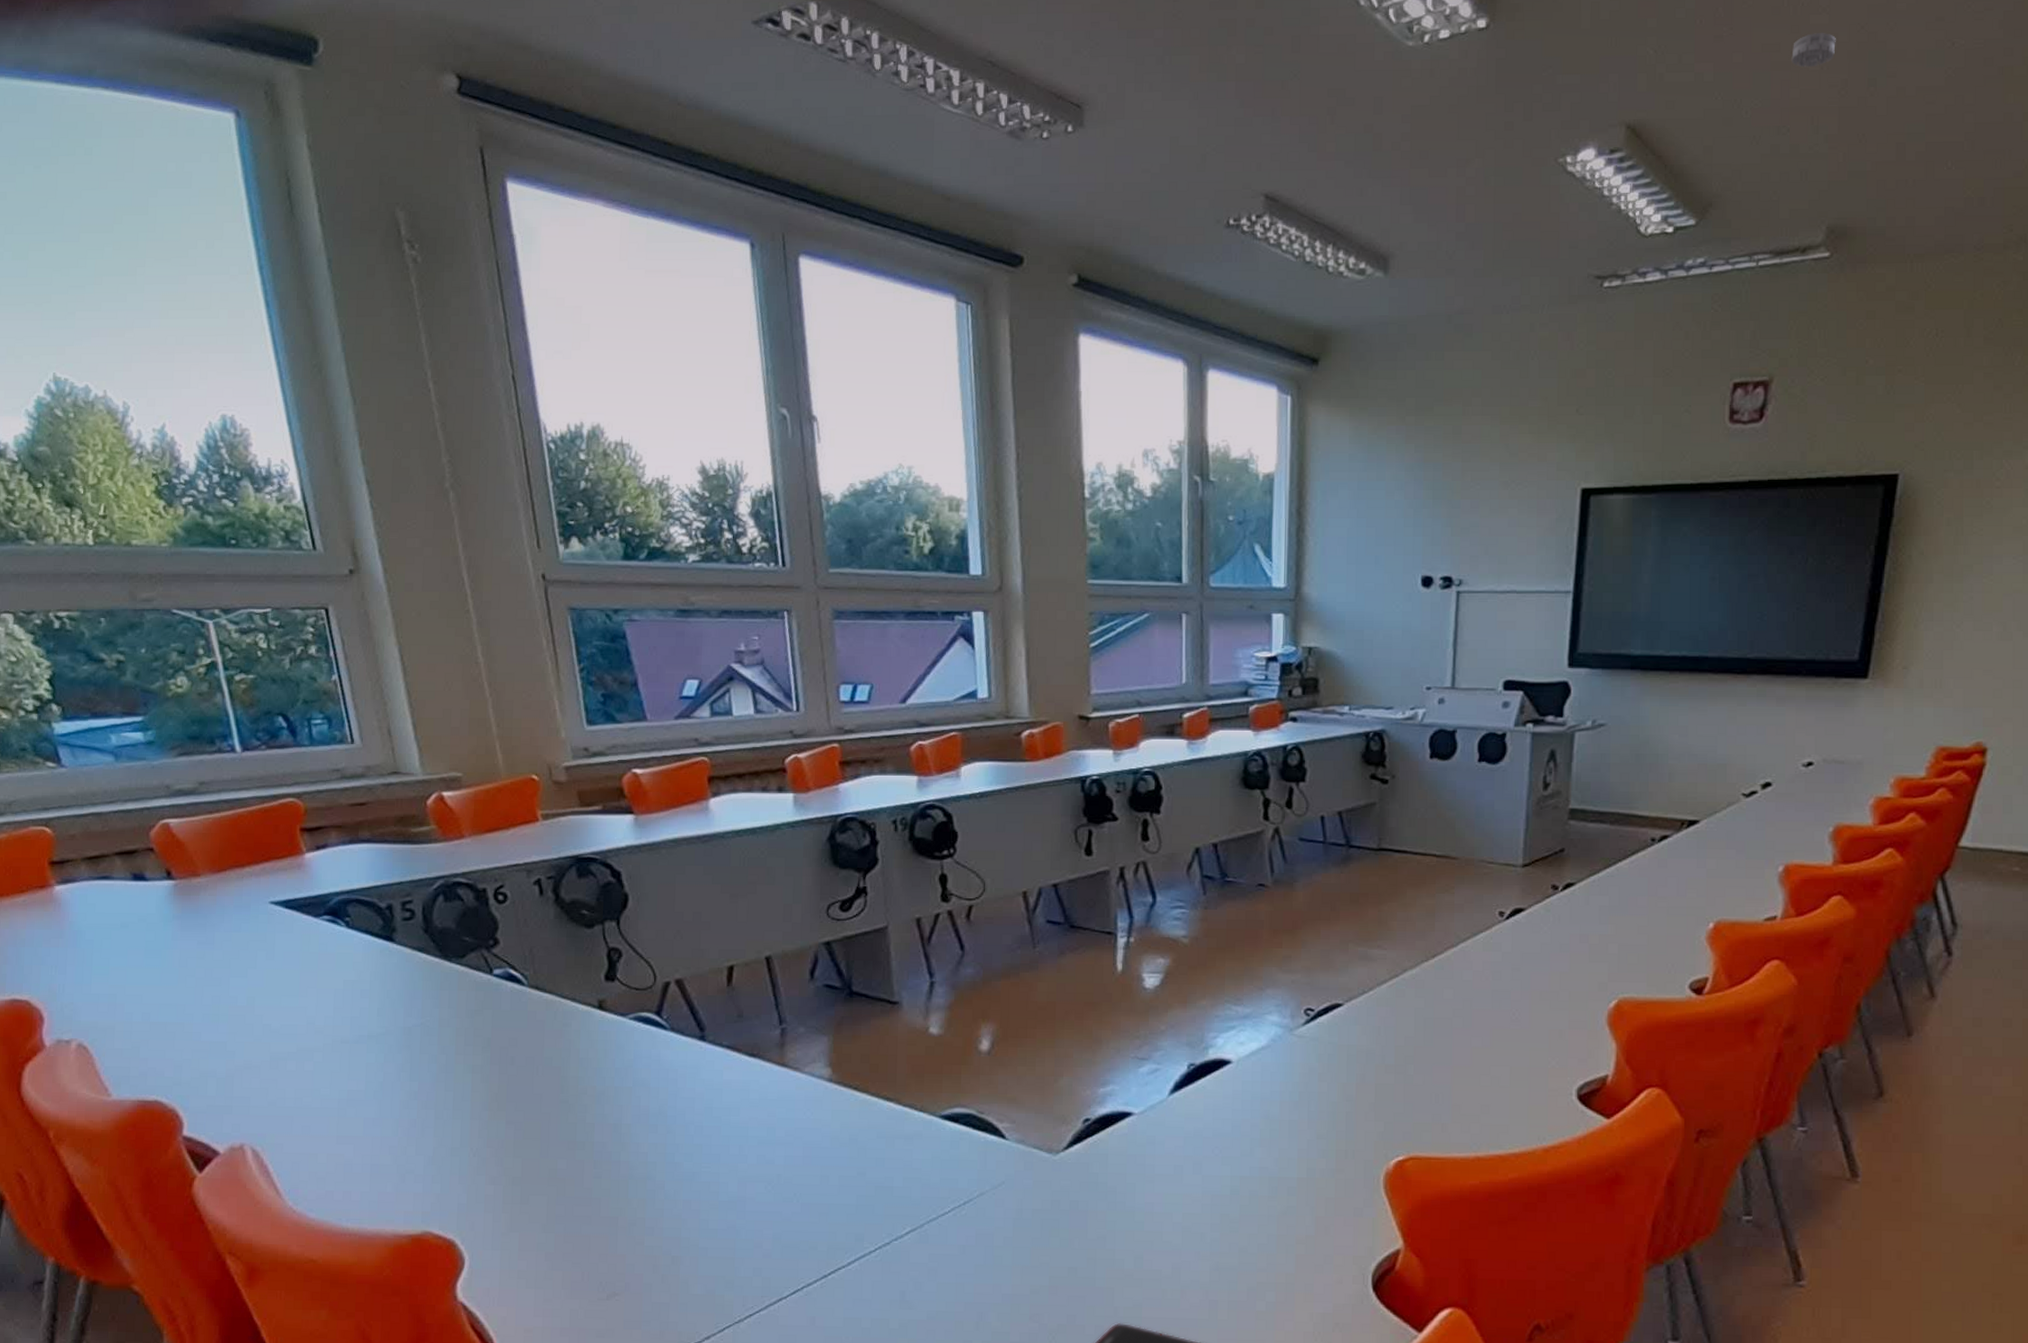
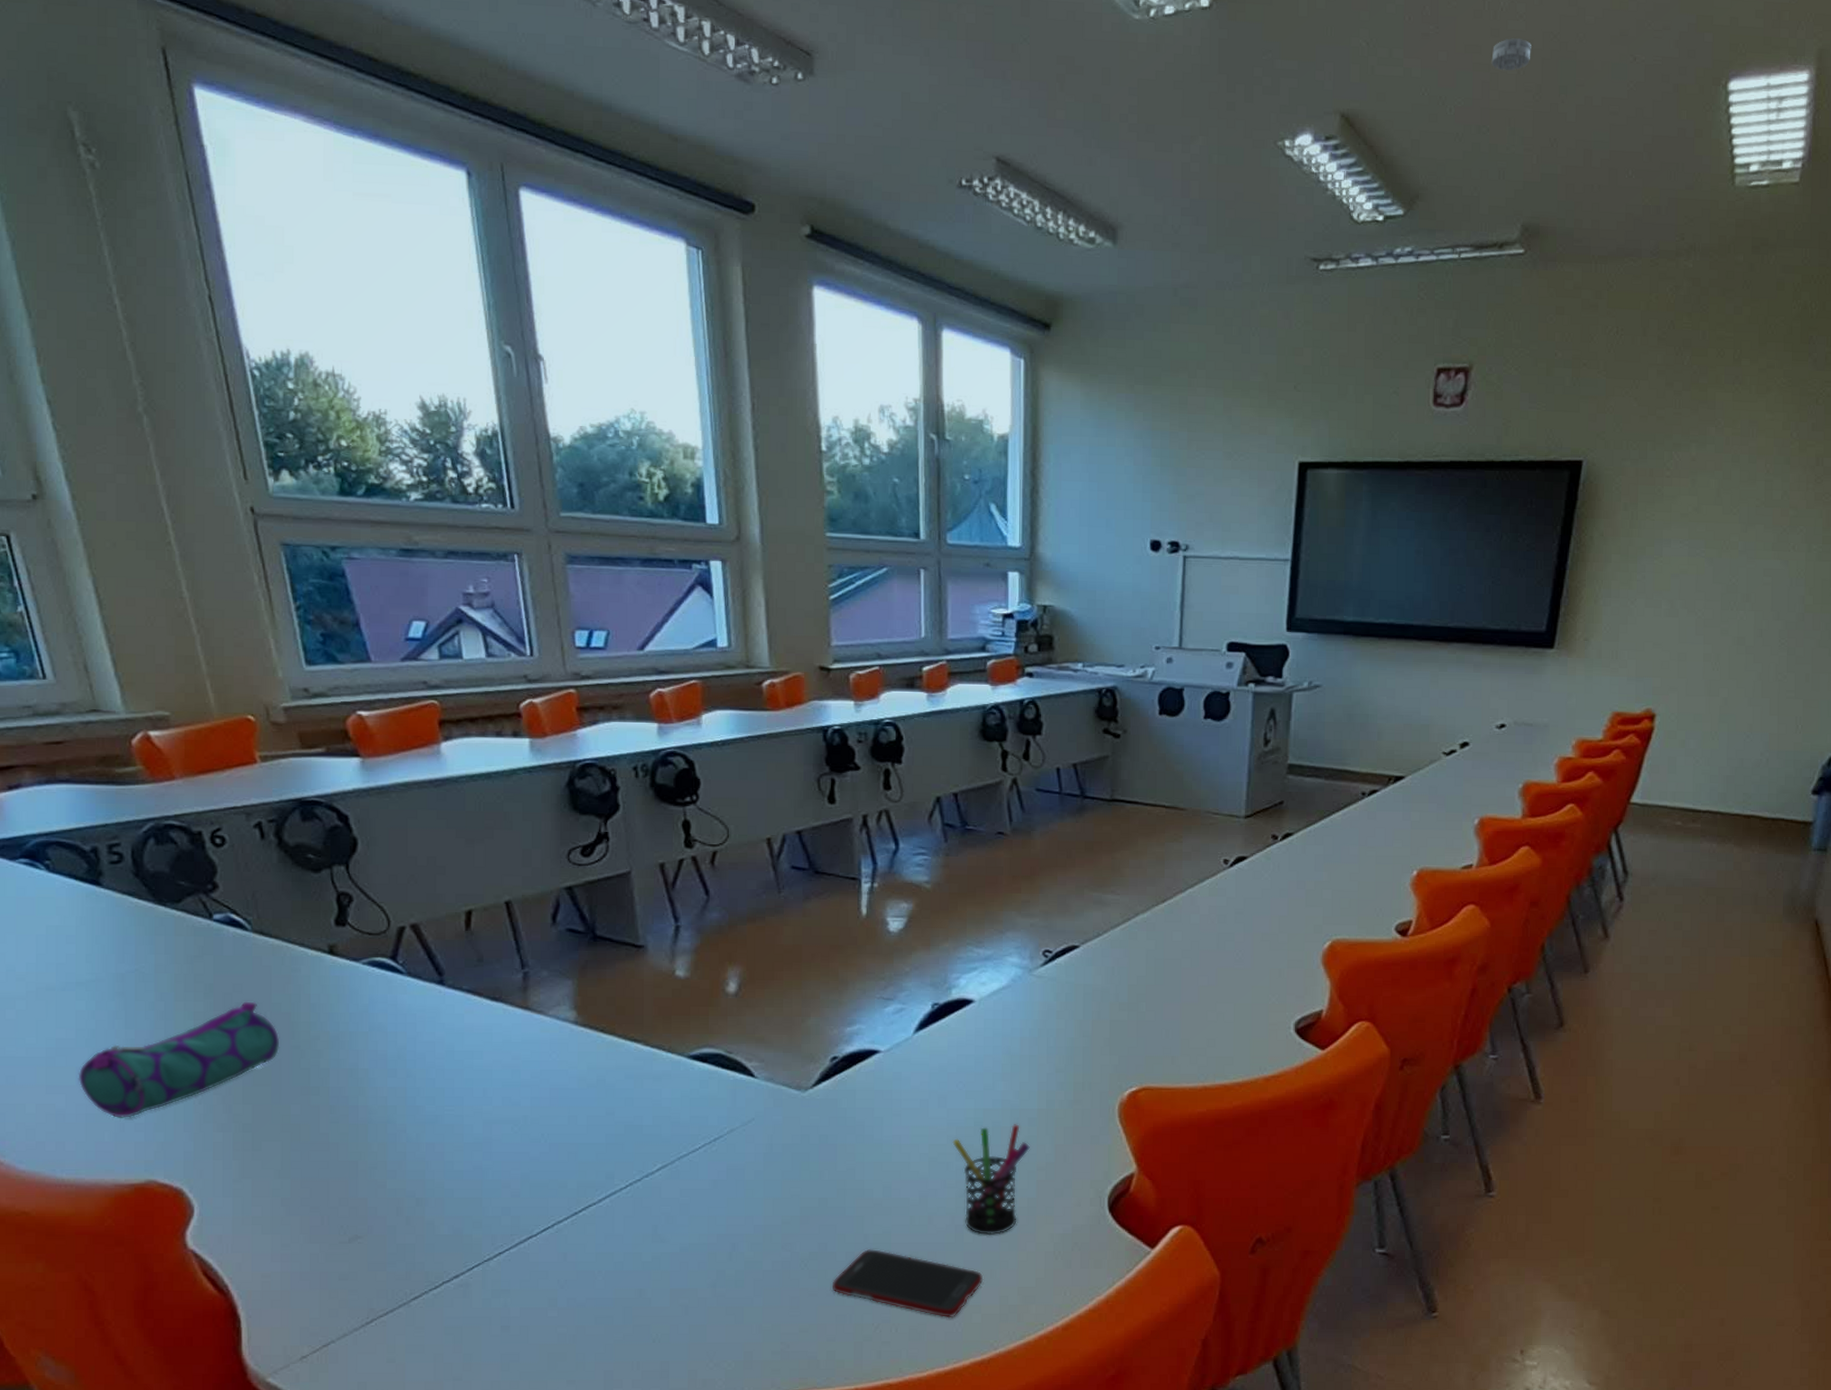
pencil case: none [365,1055,550,1169] -> present [78,1001,280,1118]
pen holder: none [1207,1192,1289,1312] -> present [952,1123,1030,1235]

